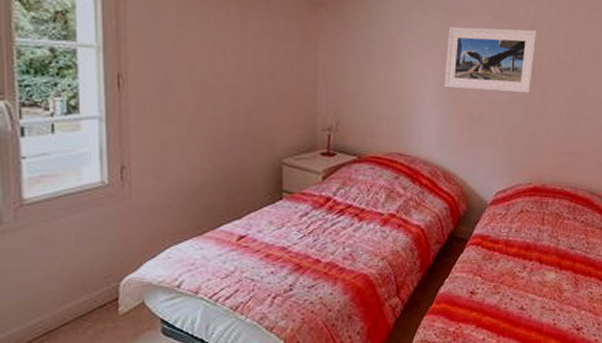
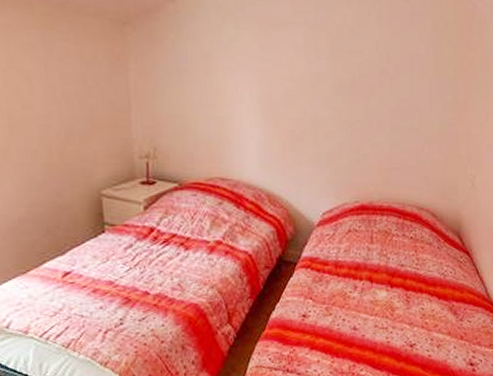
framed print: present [444,26,538,94] -> none [262,38,357,108]

